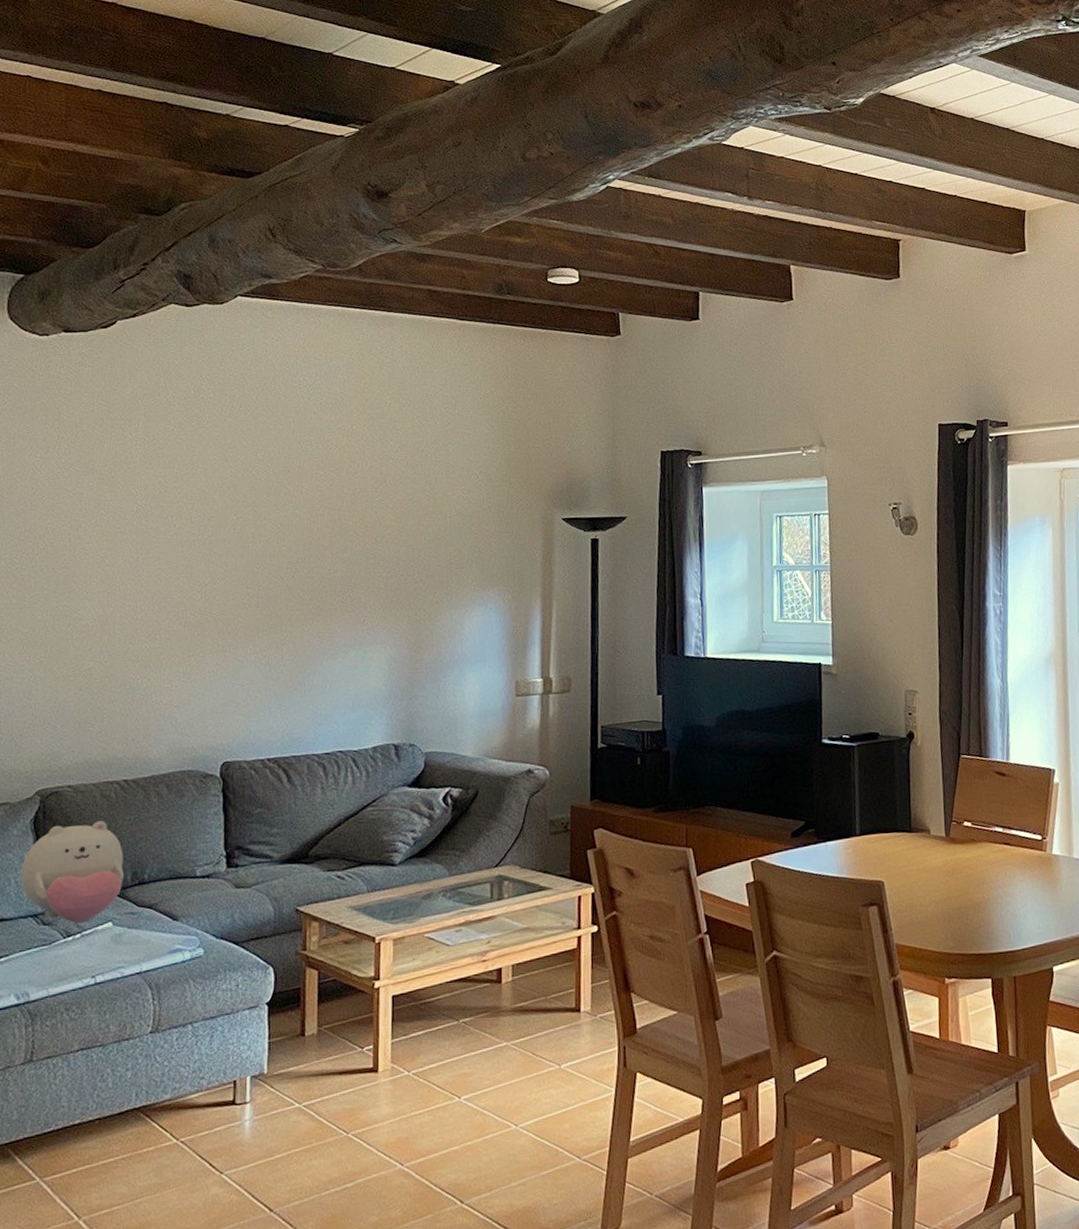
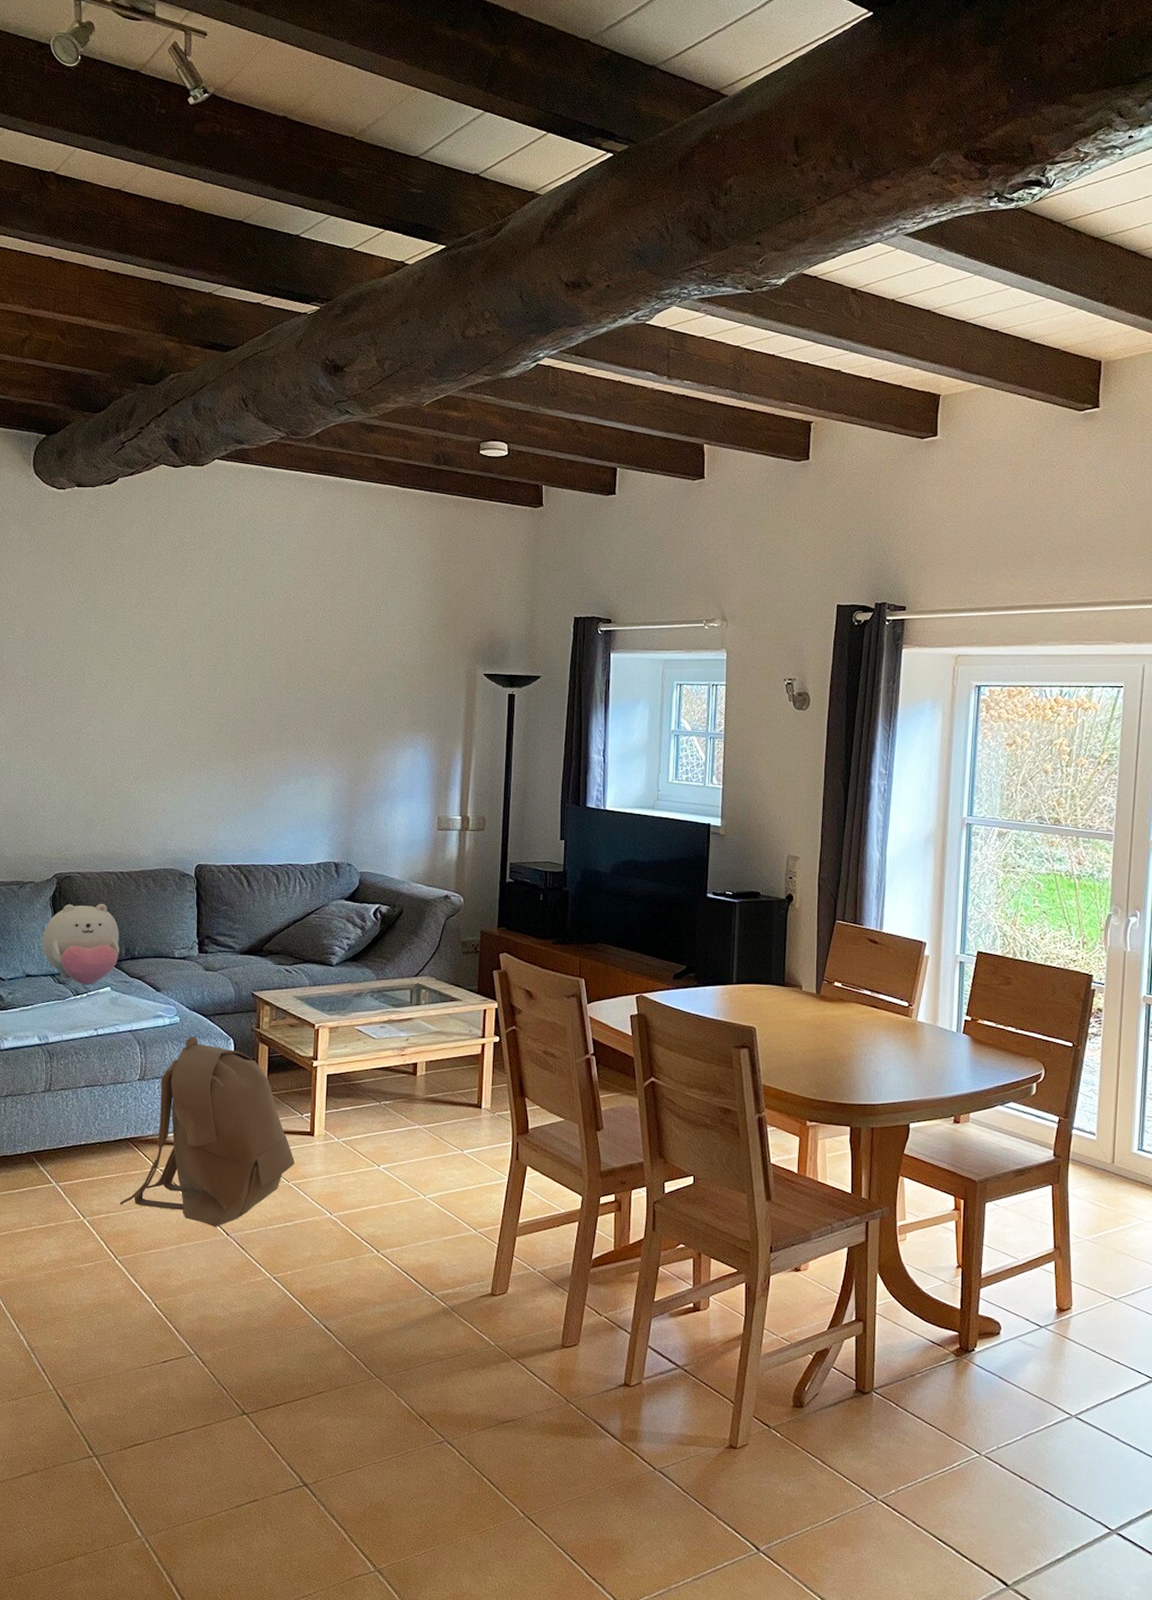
backpack: none [127,970,354,1204] -> present [119,1037,295,1227]

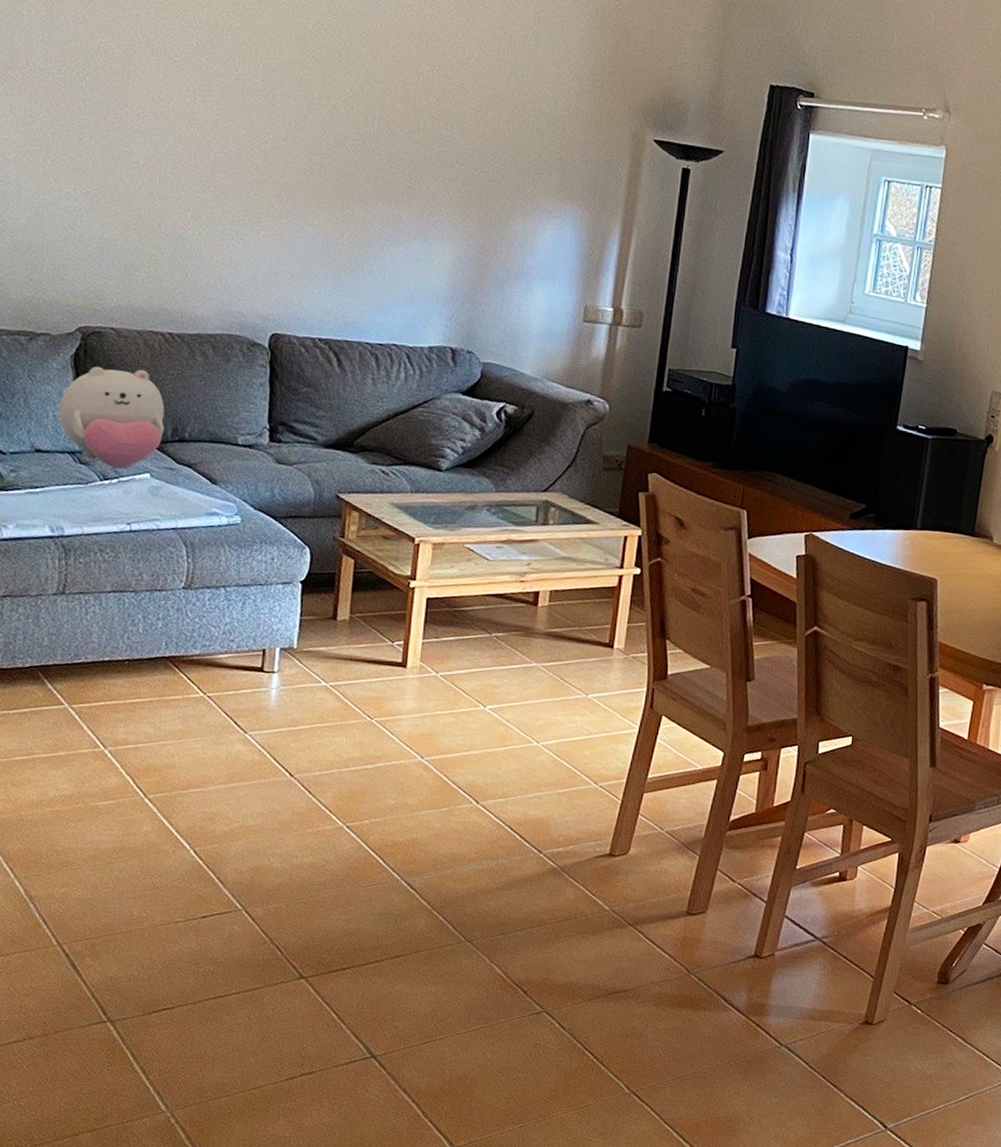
backpack: present [119,1037,295,1227] -> none [152,541,380,766]

